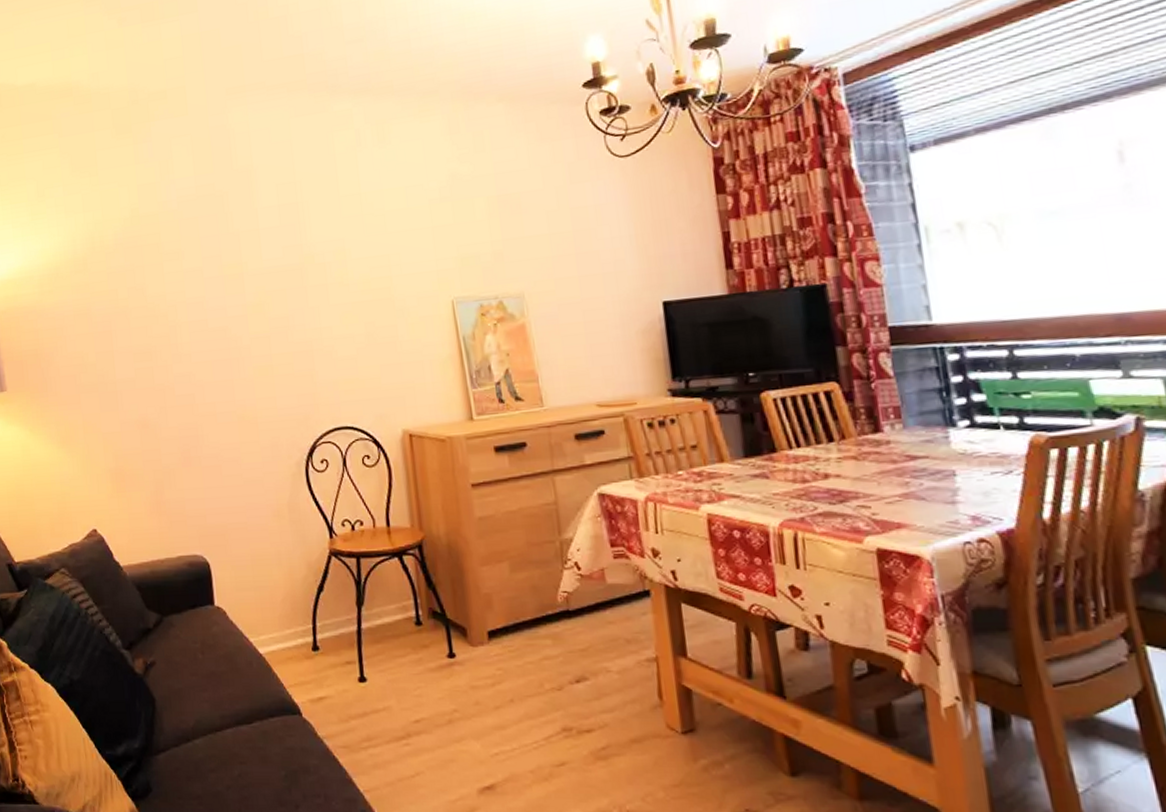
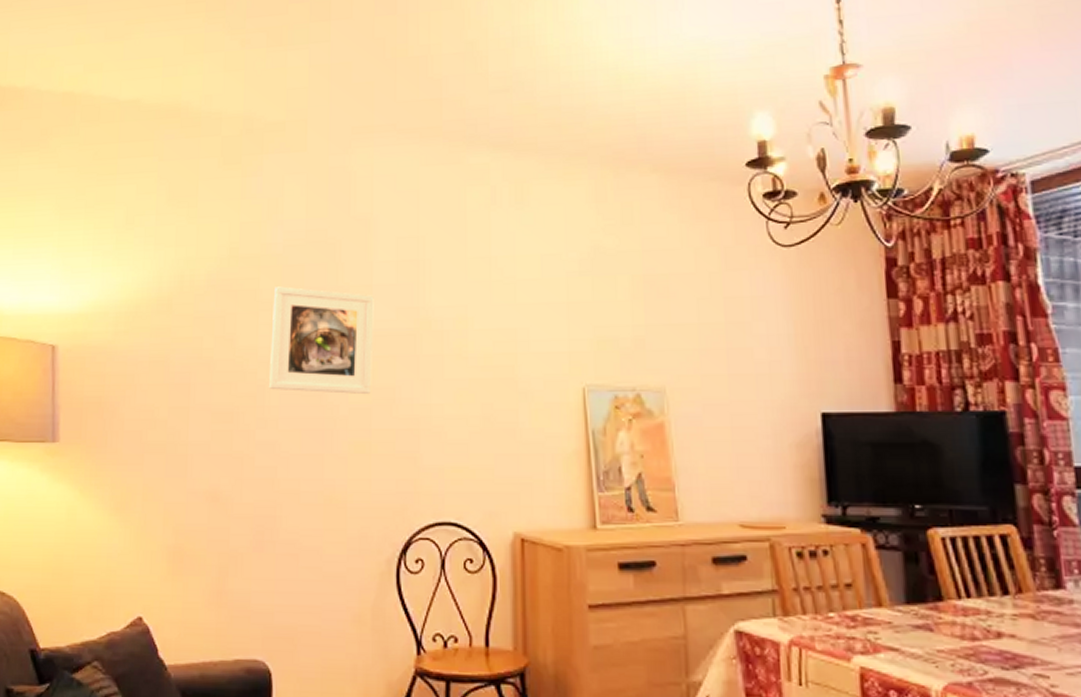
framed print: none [174,237,268,329] -> present [269,286,374,394]

